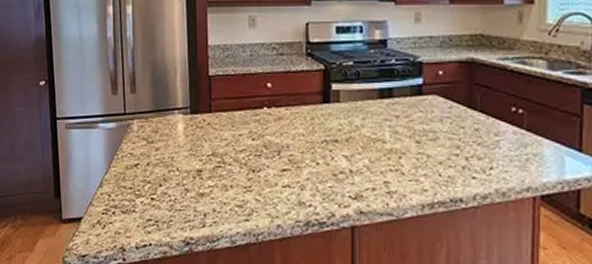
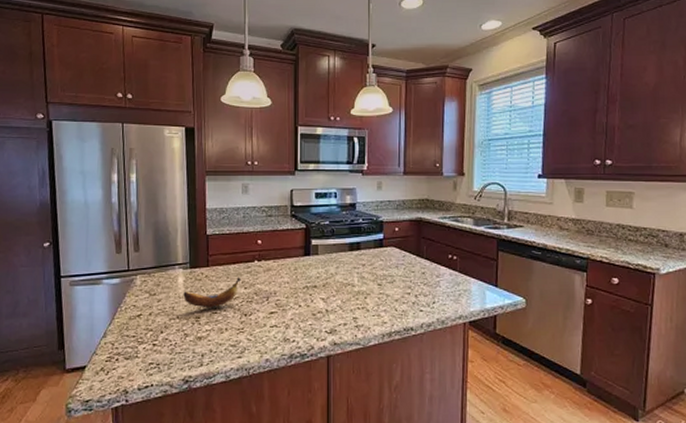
banana: none [183,126,249,161] -> present [183,277,242,308]

